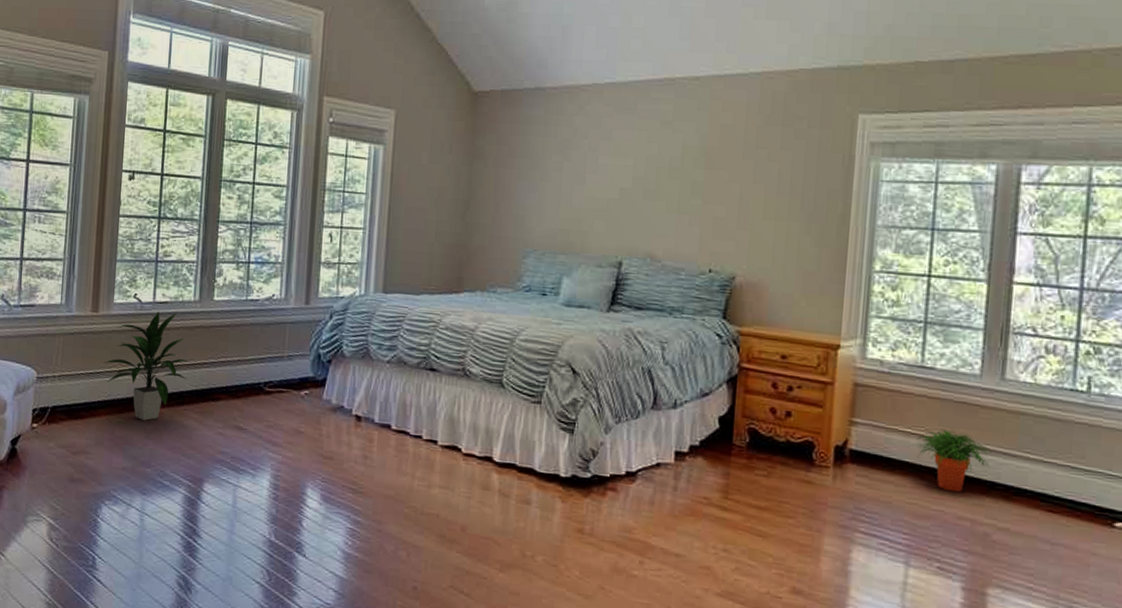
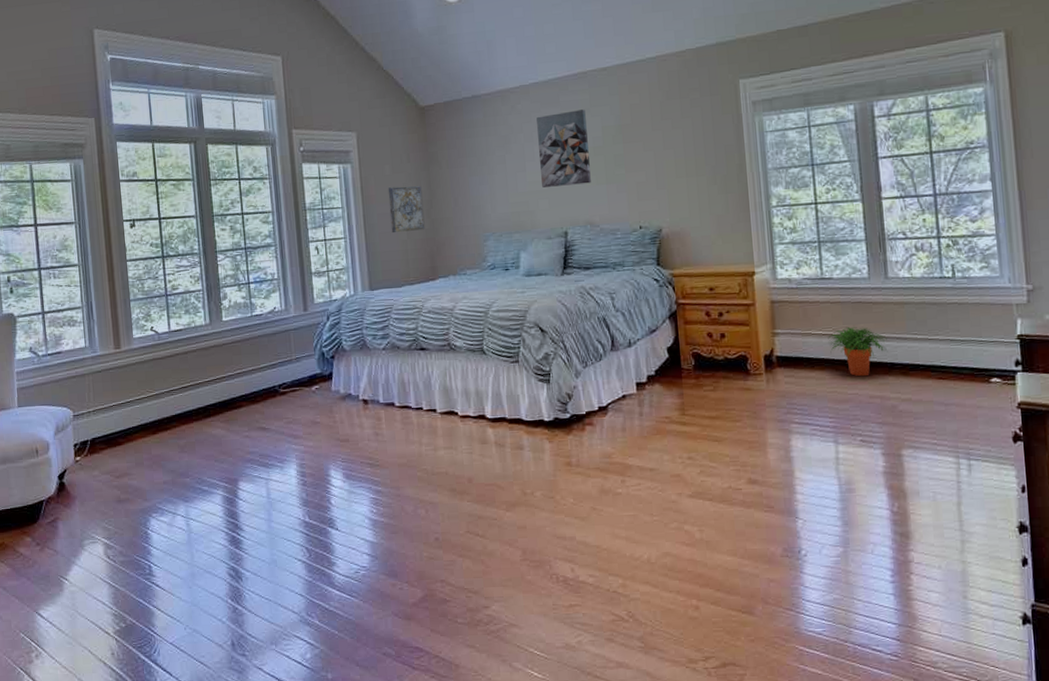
indoor plant: present [104,311,189,421] -> none [132,337,209,437]
wall art: none [418,179,461,234] -> present [388,186,425,232]
wall art: none [601,121,666,210] -> present [537,109,591,188]

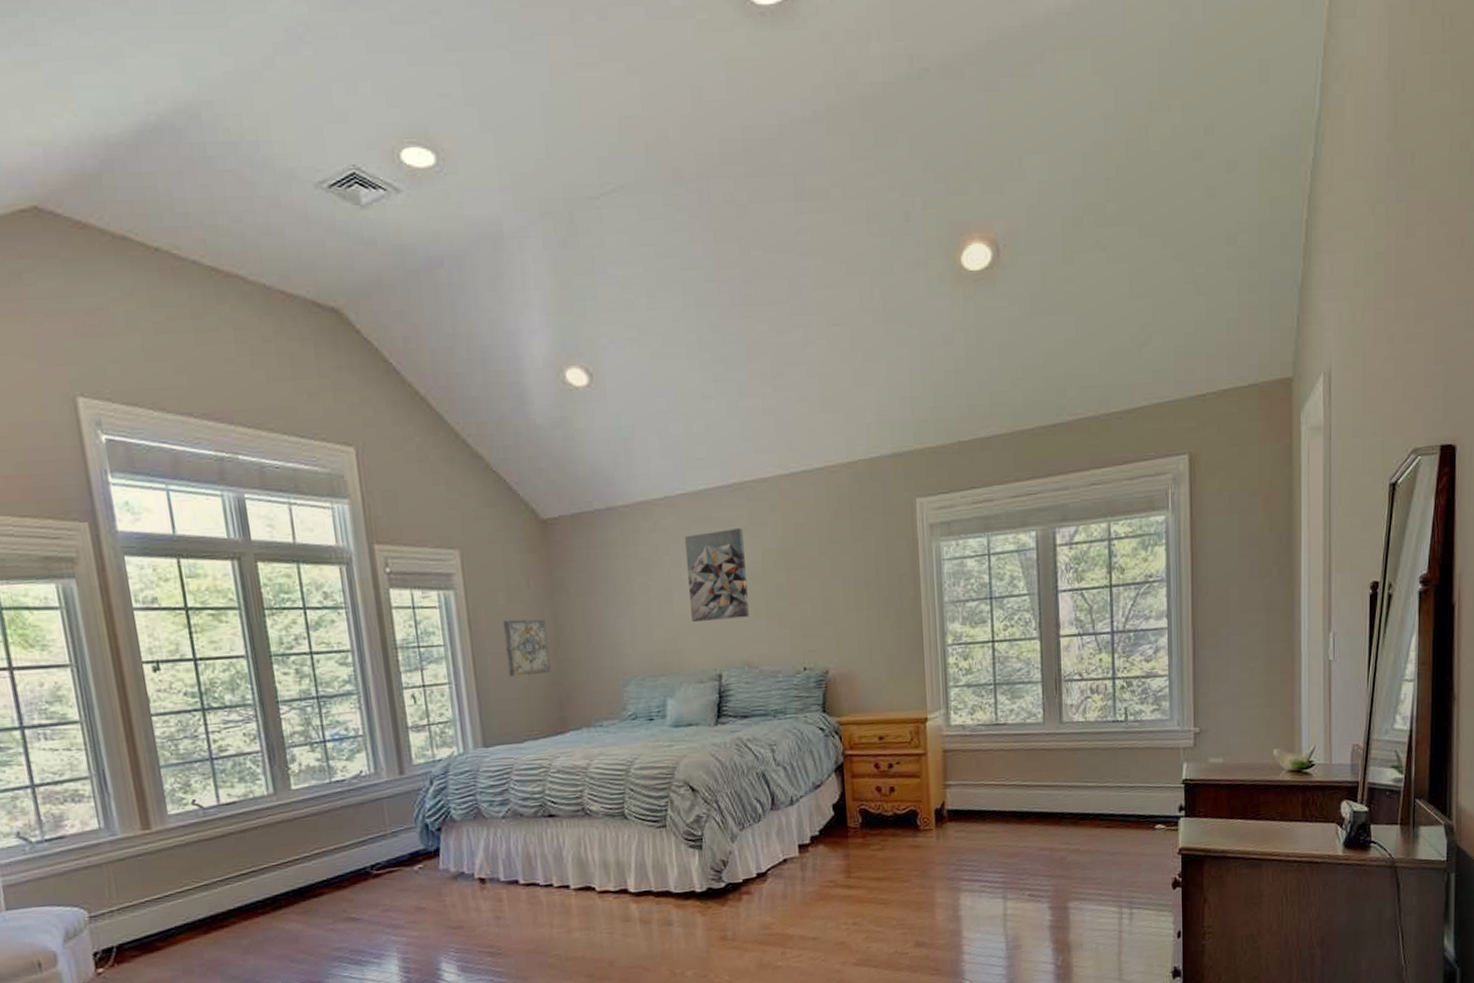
potted plant: present [828,326,888,377] -> none [1000,775,1059,829]

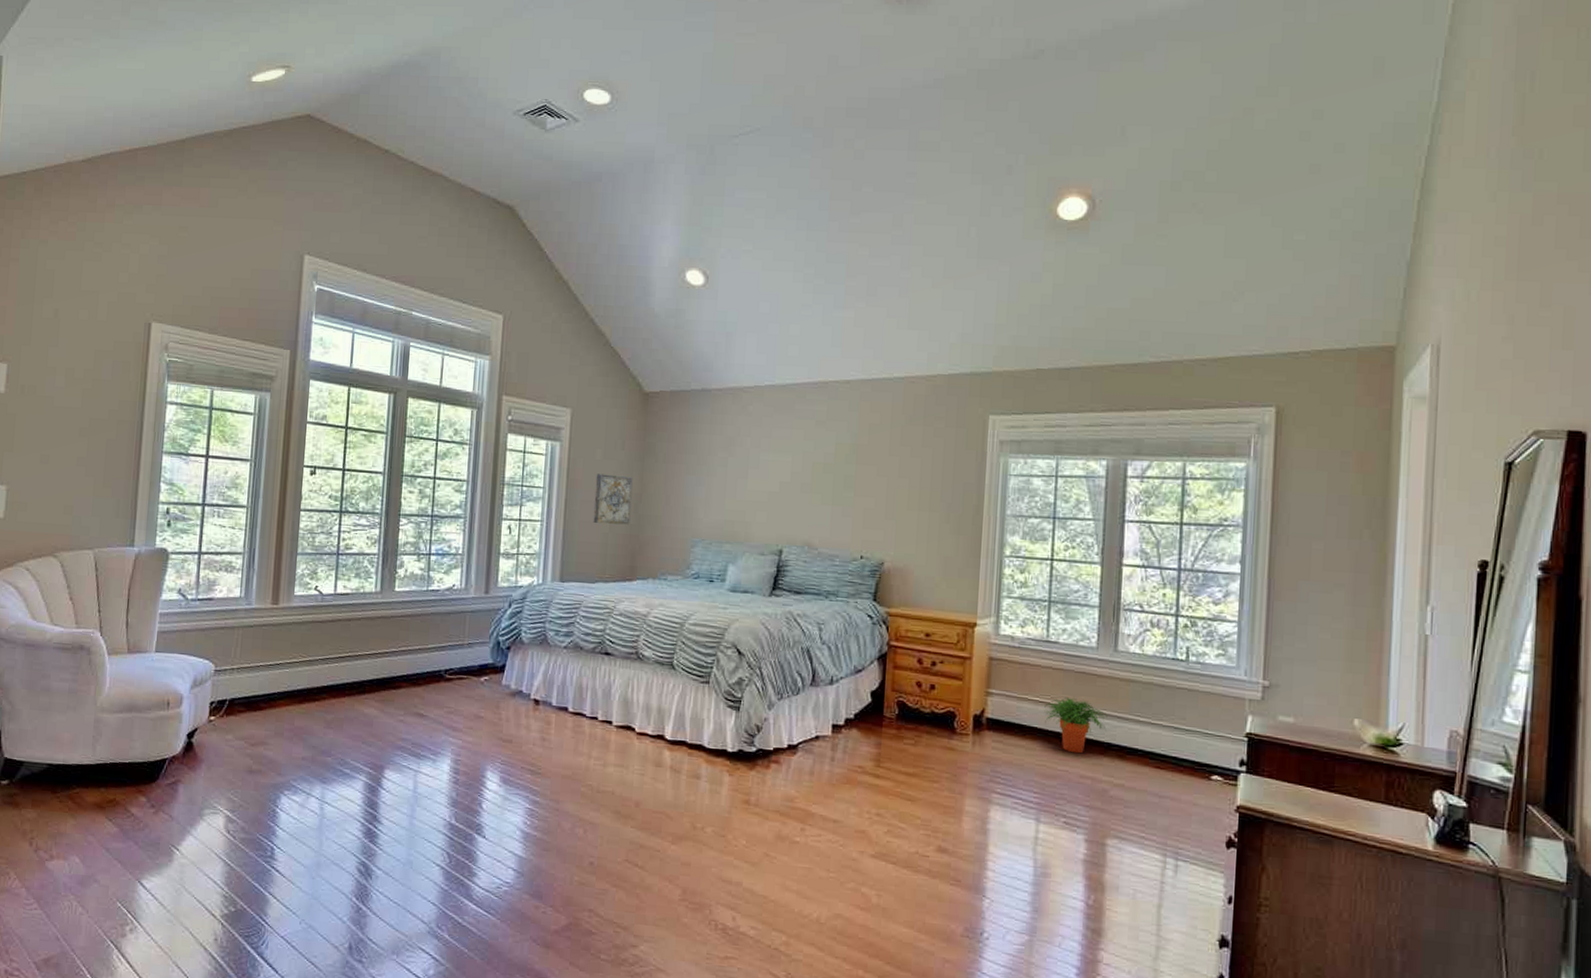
wall art: present [685,528,749,622] -> none [763,421,821,502]
potted plant: none [1000,775,1059,829] -> present [1044,697,1107,754]

